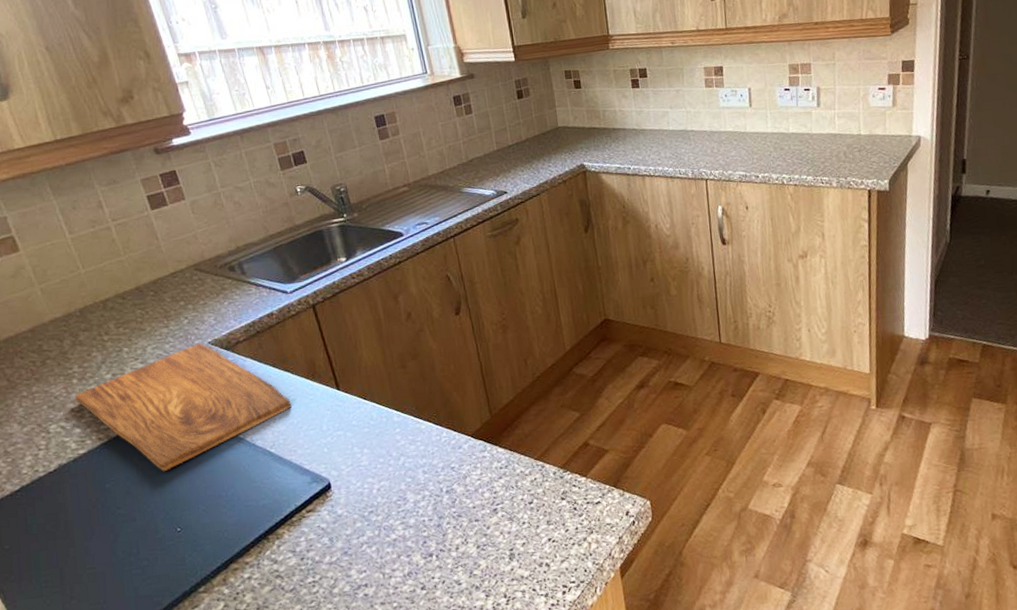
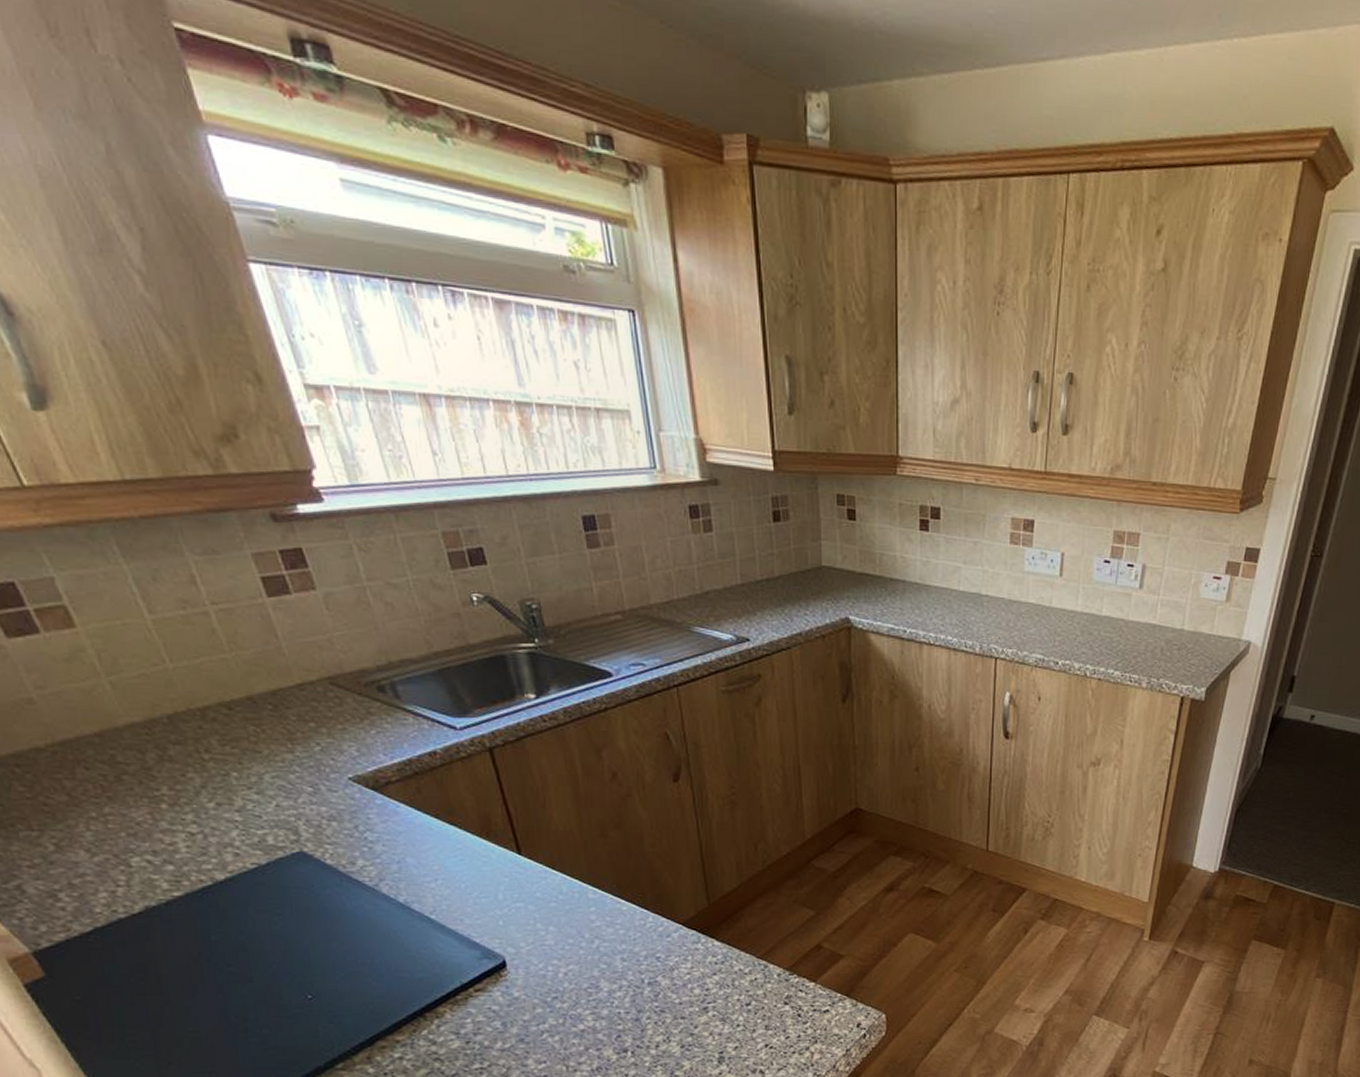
cutting board: present [75,343,292,471] -> none [164,778,459,927]

